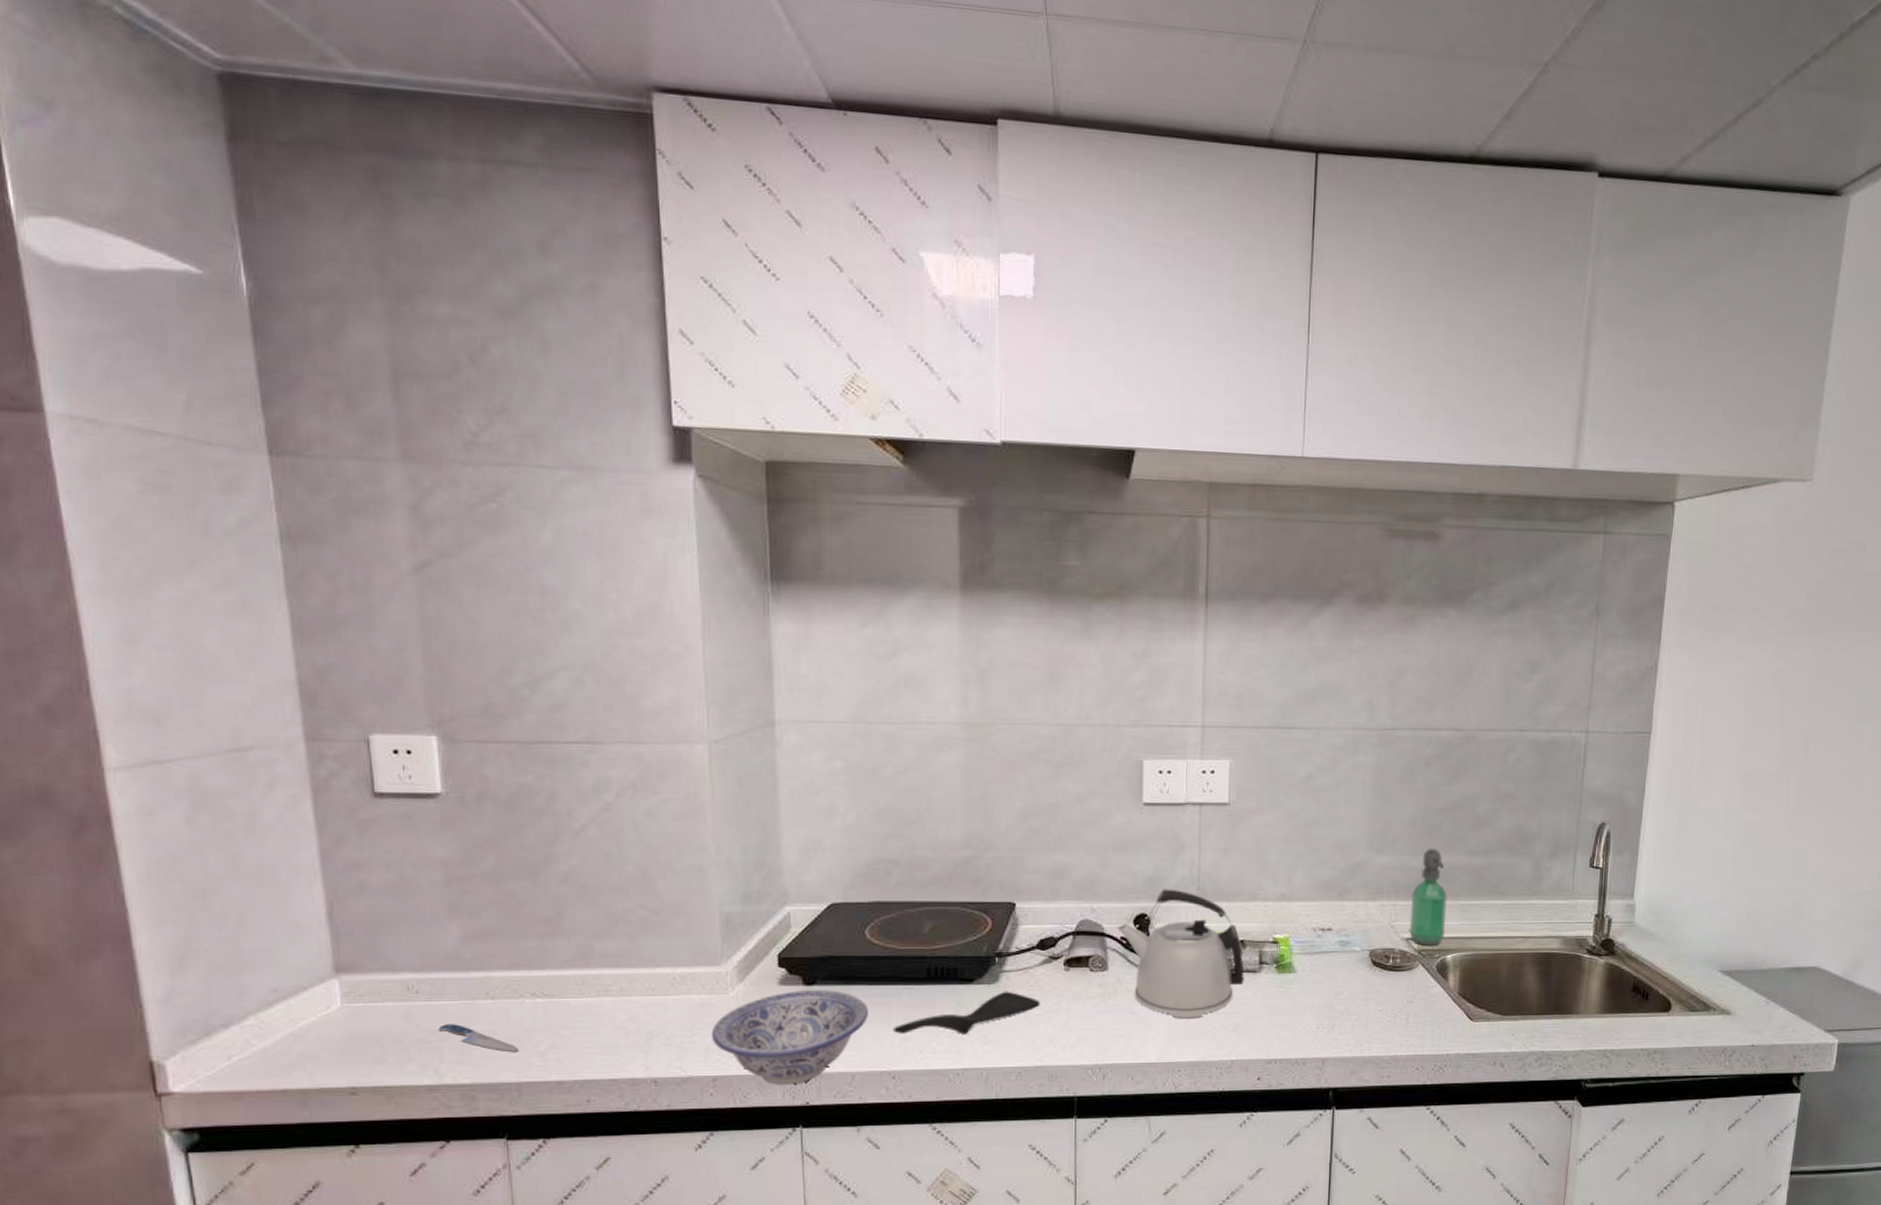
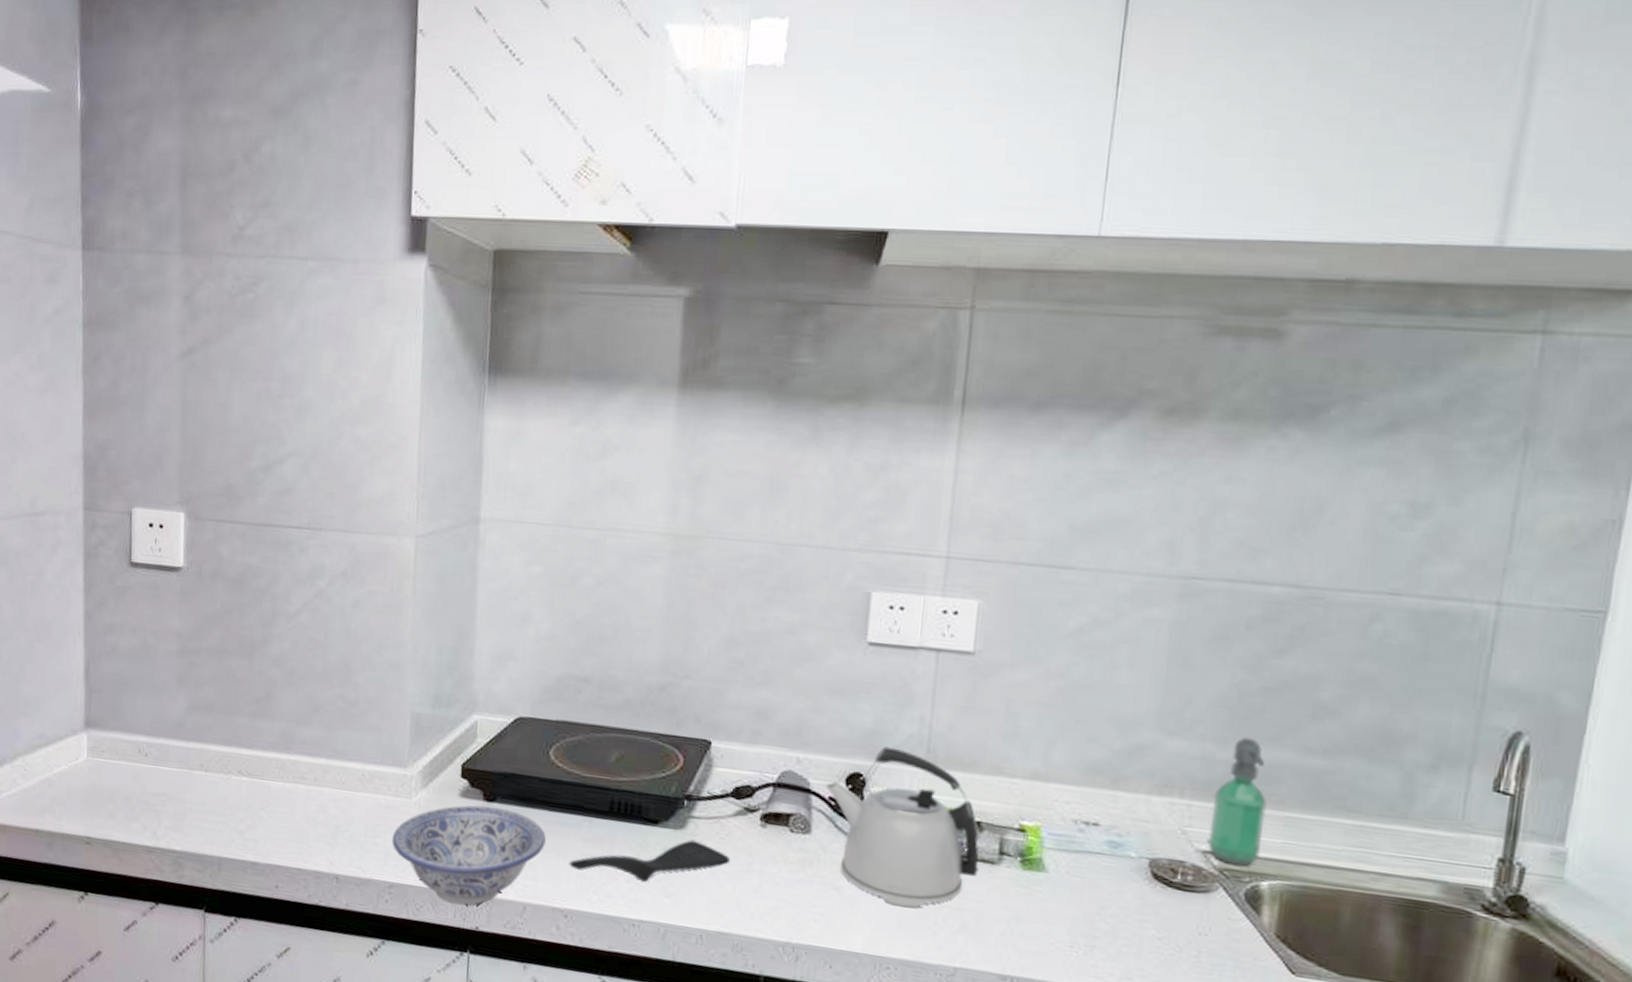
kitchen knife: present [439,1024,518,1053] -> none [160,789,222,827]

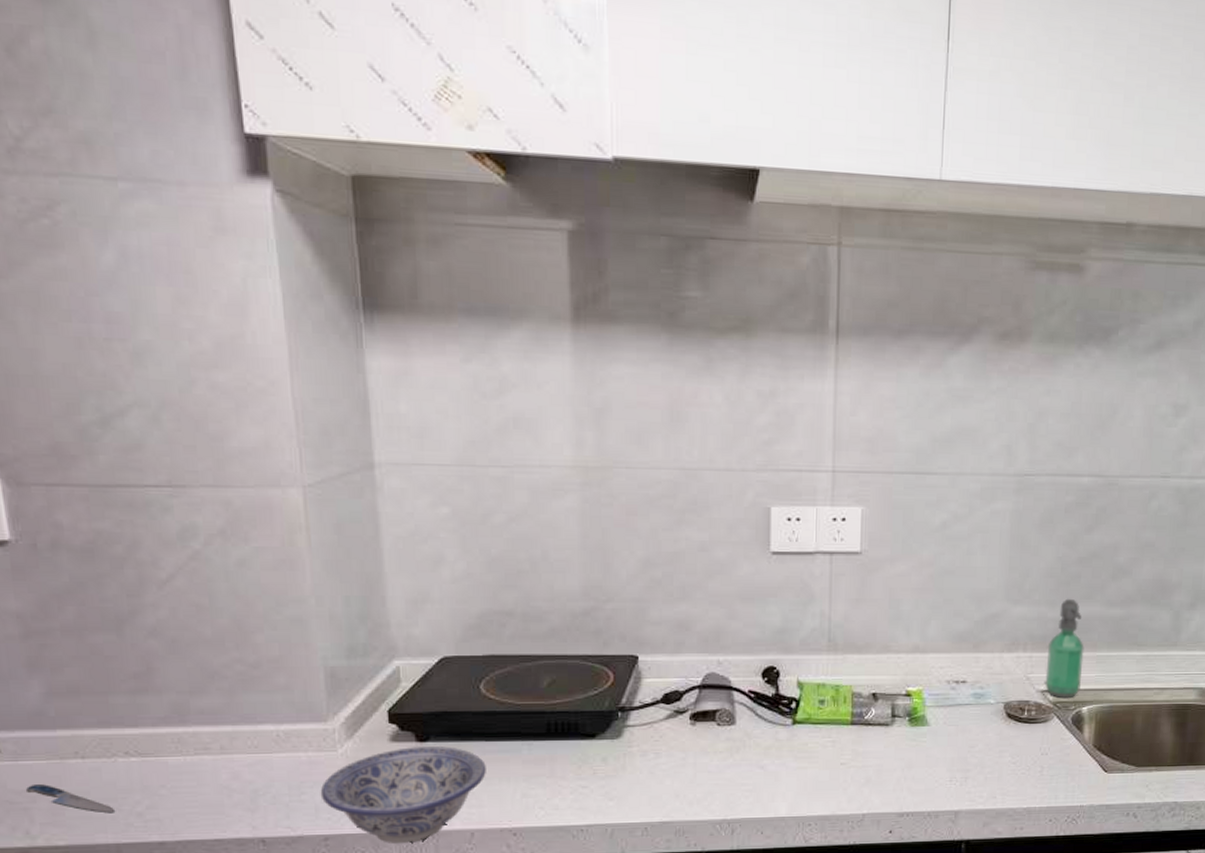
kitchen knife: none [160,789,222,827] -> present [26,784,114,813]
spatula: present [569,839,730,882] -> none [512,746,665,791]
kettle: present [826,746,979,909] -> none [745,641,876,773]

